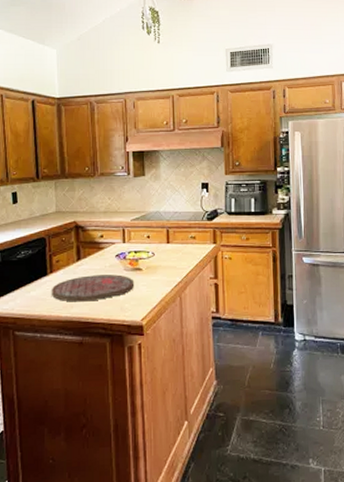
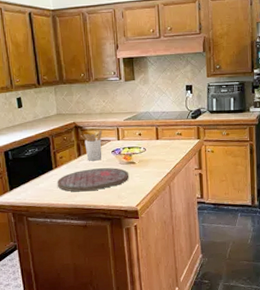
utensil holder: none [81,231,106,266] -> present [81,130,102,161]

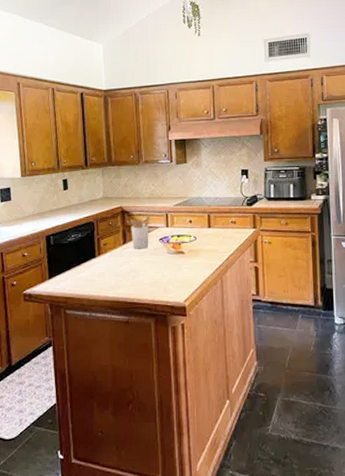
cutting board: present [58,168,129,192] -> none [100,257,178,283]

